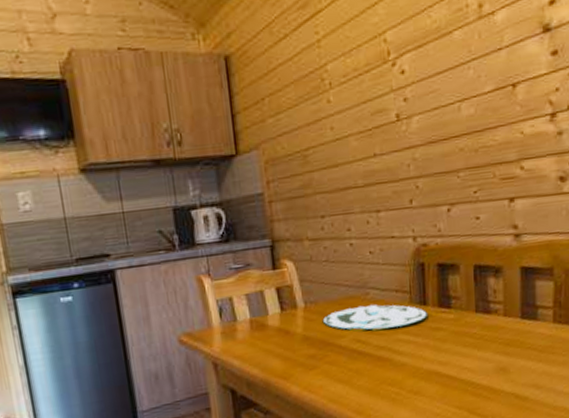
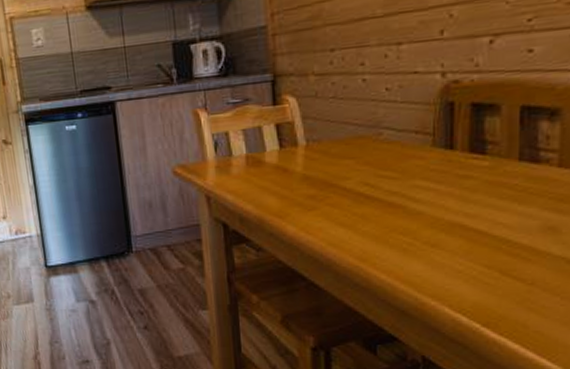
plate: present [322,304,428,330] -> none [325,145,455,174]

